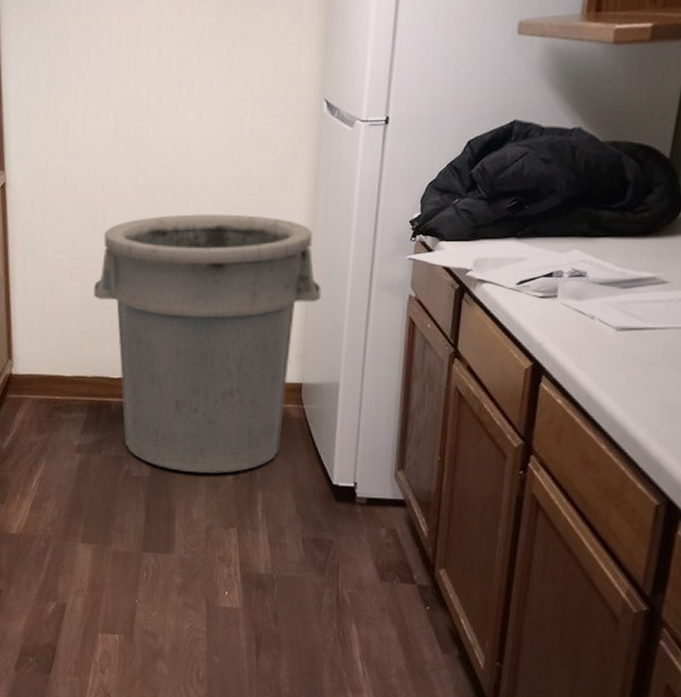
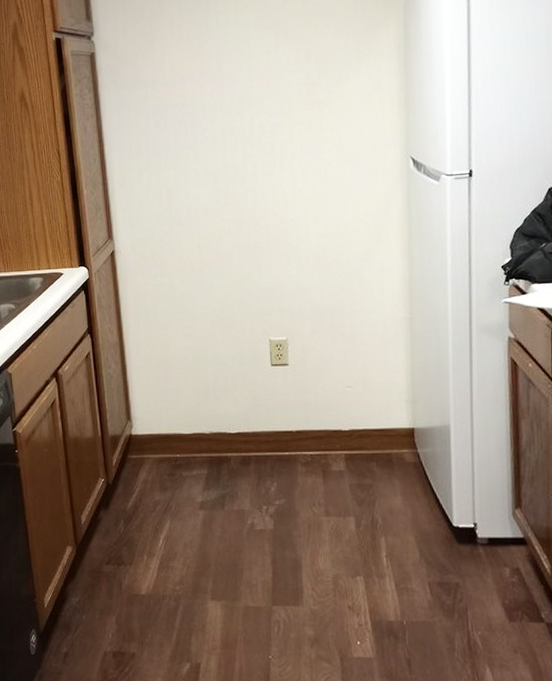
trash can: present [94,214,321,474] -> none [206,269,425,523]

